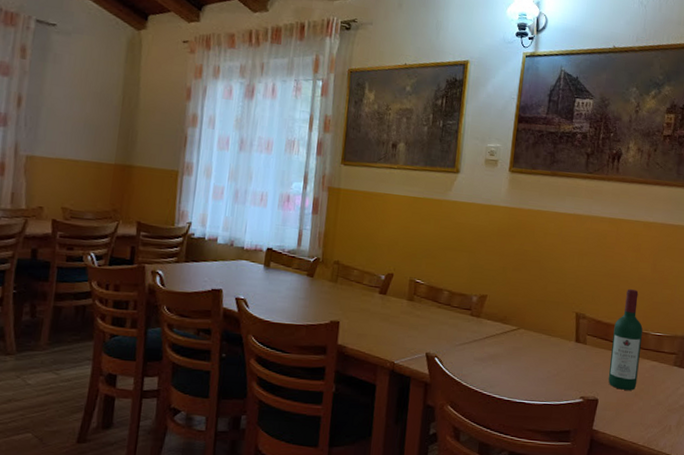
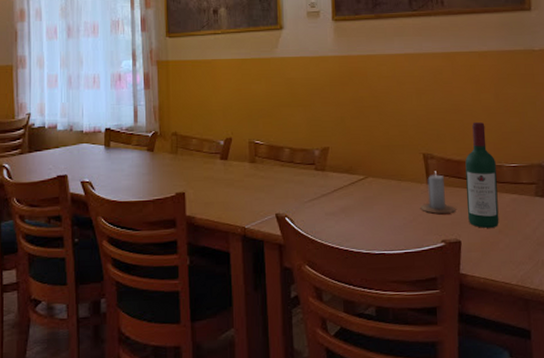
candle: none [565,330,598,372] -> present [420,171,455,214]

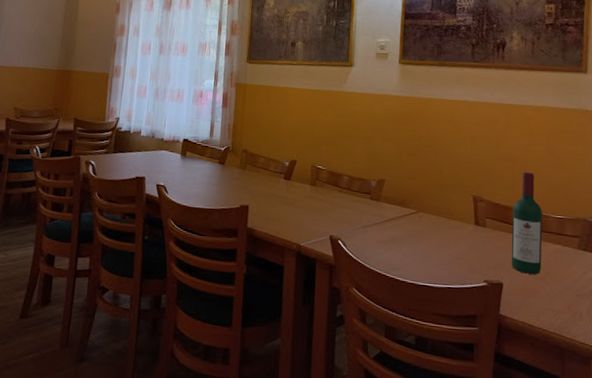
candle: present [420,171,455,214] -> none [466,213,500,255]

